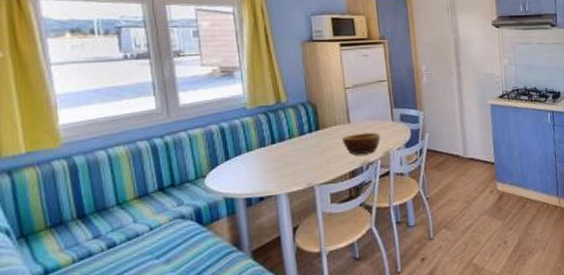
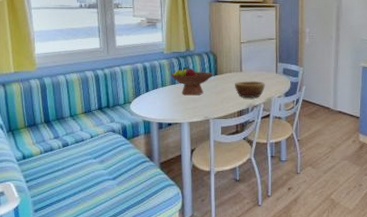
fruit bowl: none [258,123,314,160] -> present [171,66,213,96]

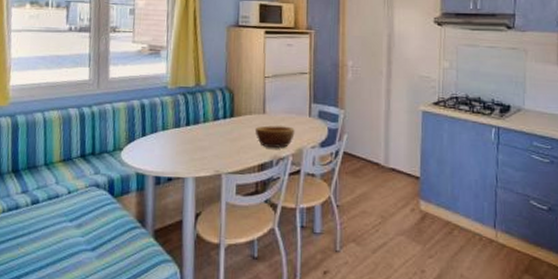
fruit bowl: present [171,66,213,96] -> none [174,105,229,143]

